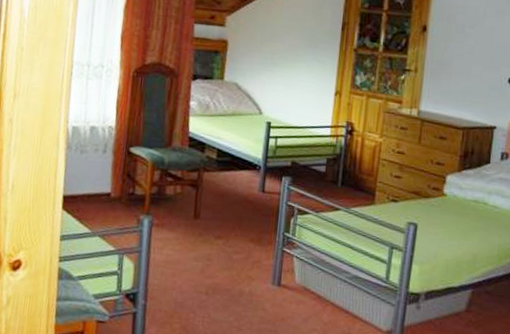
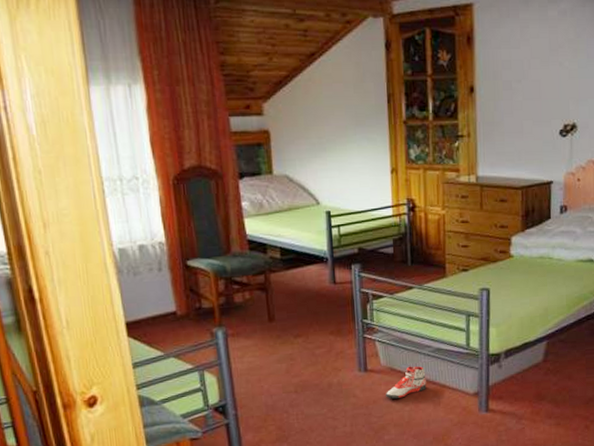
sneaker: none [295,289,339,321] -> present [386,366,427,399]

